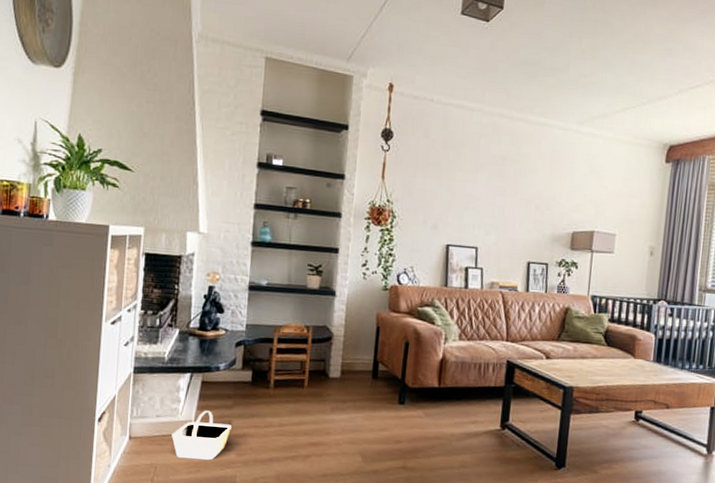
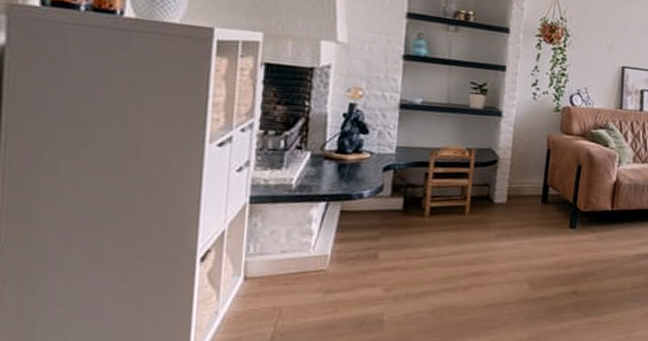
basket: present [171,410,231,461] -> none [301,243,378,299]

